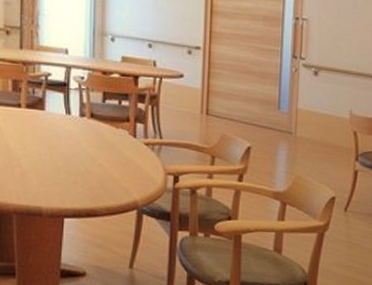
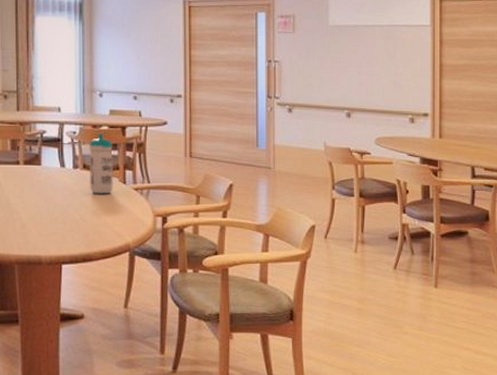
water bottle: none [97,80,124,147] -> present [89,133,113,194]

